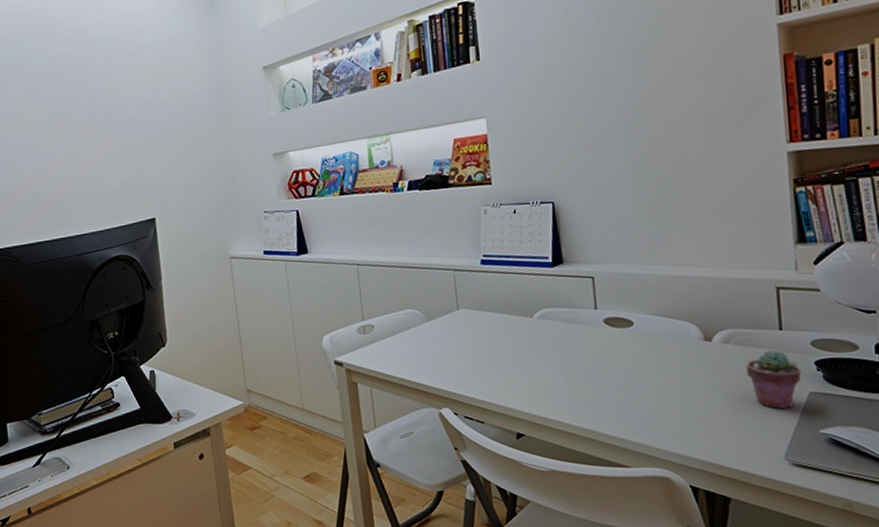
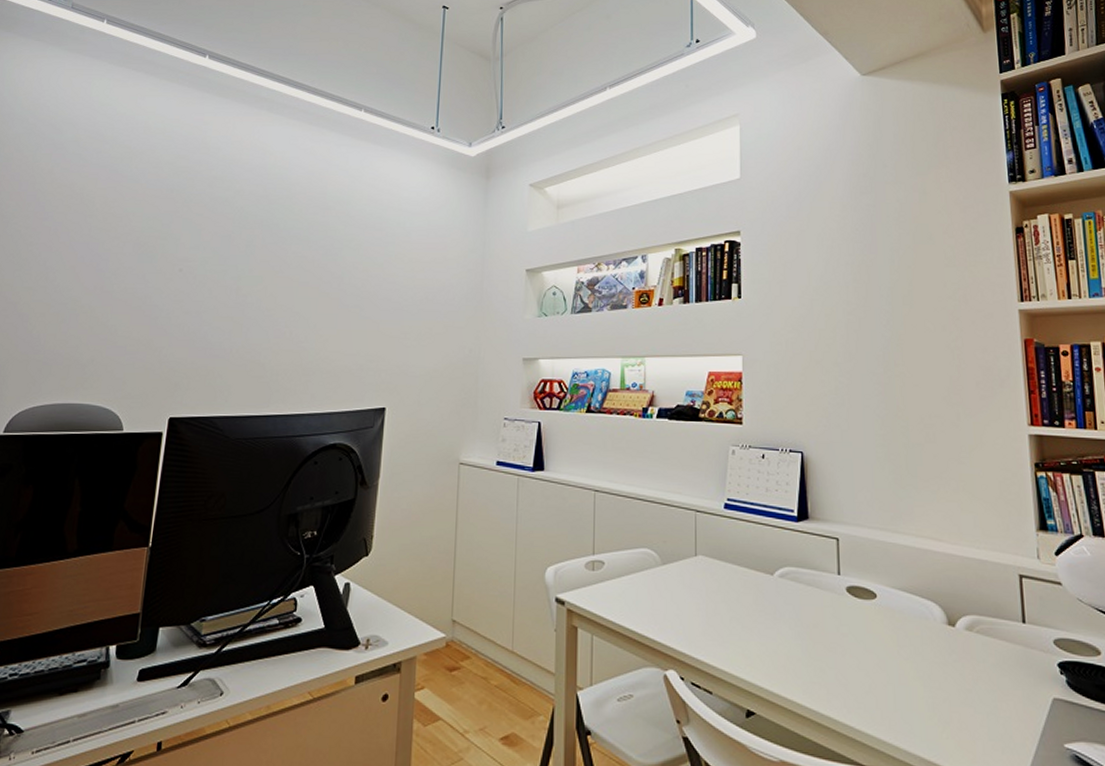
potted succulent: present [745,350,802,409] -> none [989,645,1045,715]

